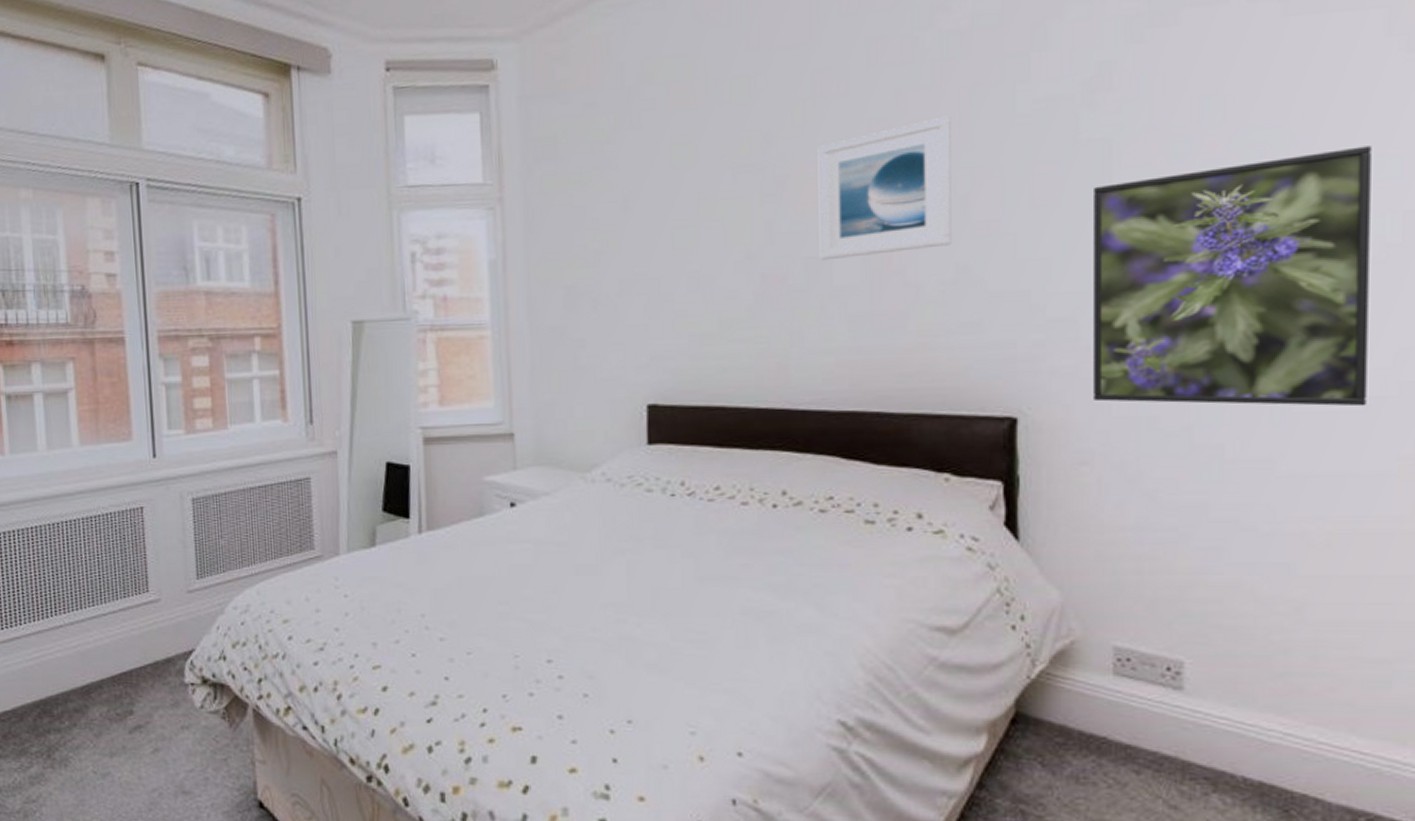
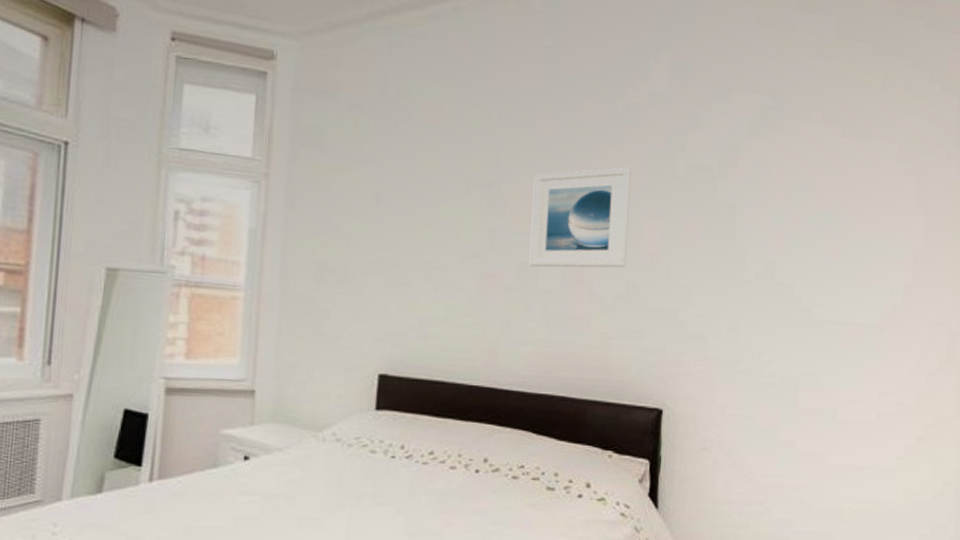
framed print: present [1094,146,1371,407] -> none [714,235,888,419]

